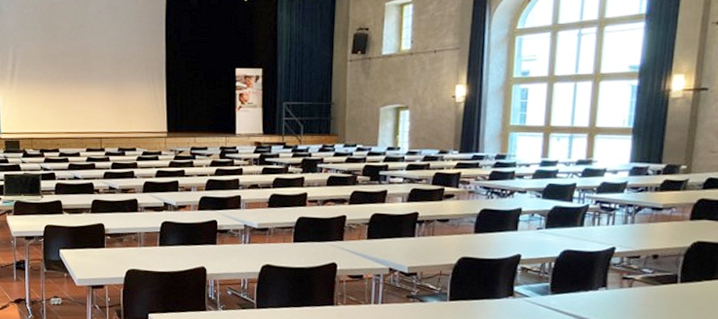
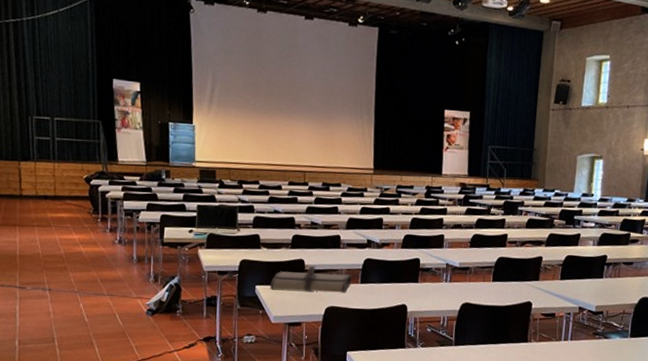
tool roll: none [73,229,150,256] -> present [270,265,352,293]

